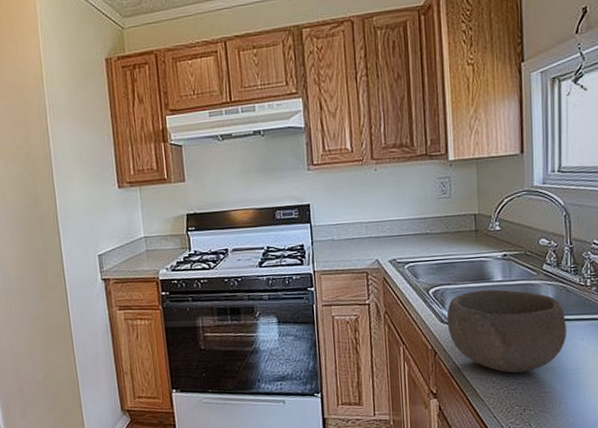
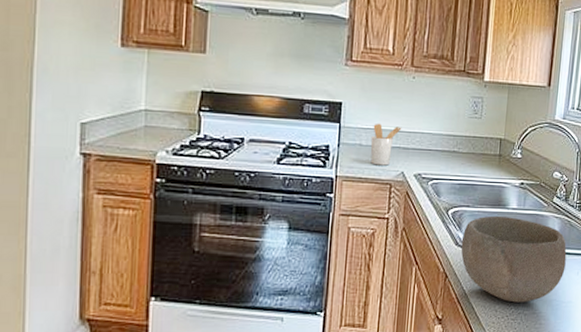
utensil holder: none [341,217,370,257] -> present [370,123,402,166]

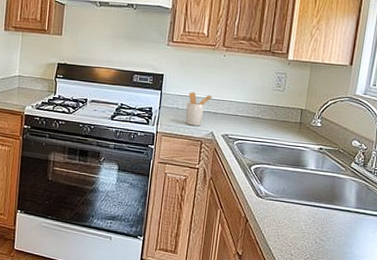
bowl: present [461,215,567,303] -> none [261,174,363,252]

